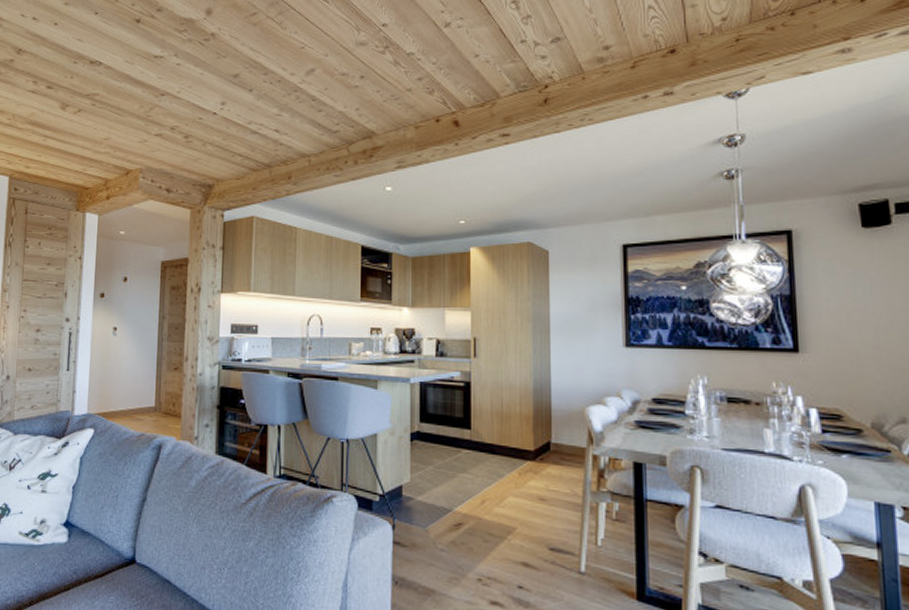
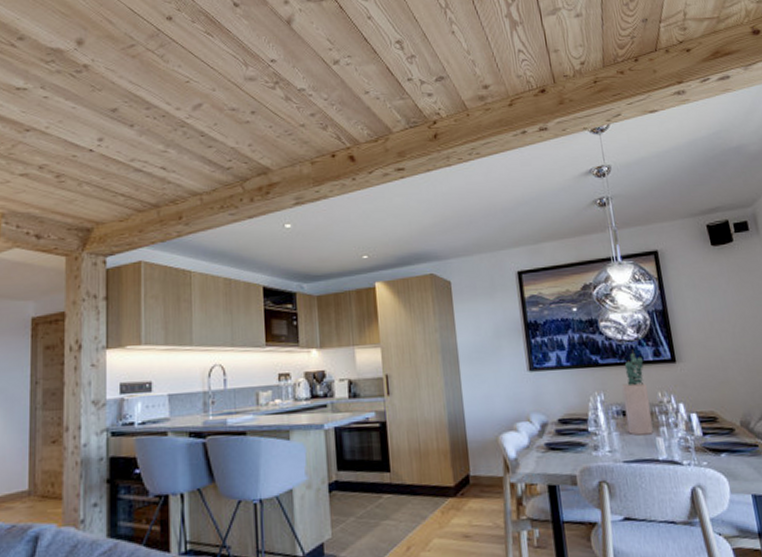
vase: none [729,334,762,426] -> present [621,349,654,436]

